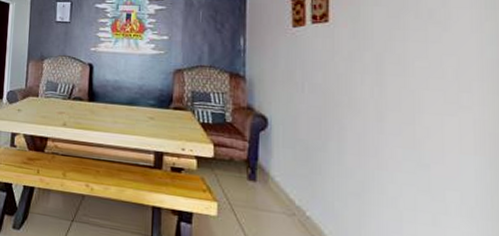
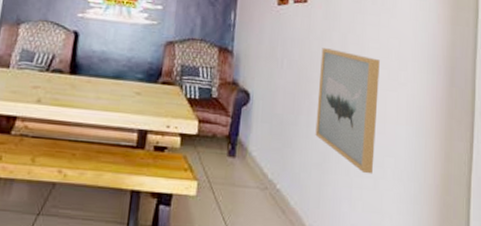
wall art: none [349,69,432,209] -> present [315,48,380,174]

